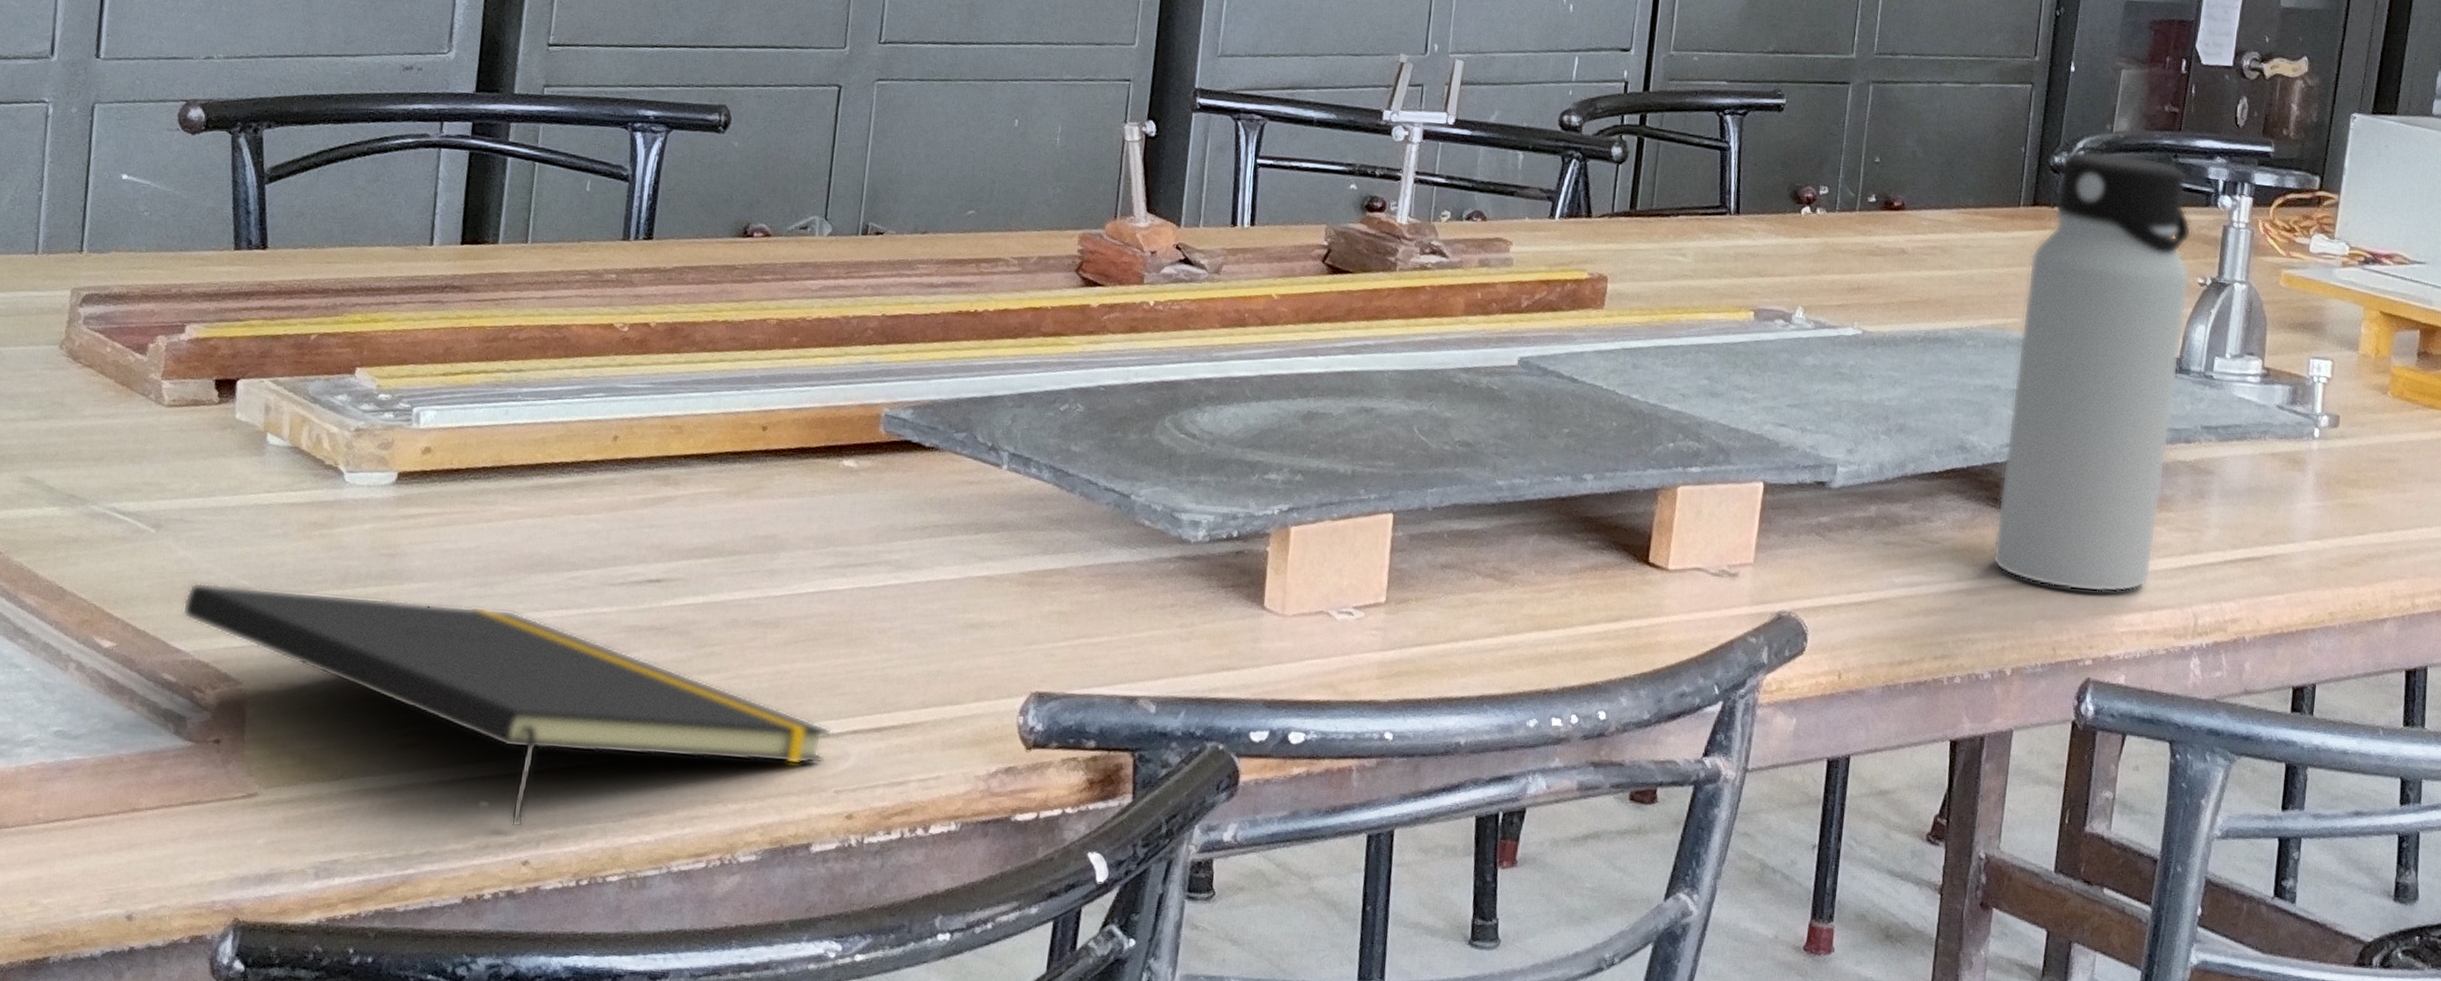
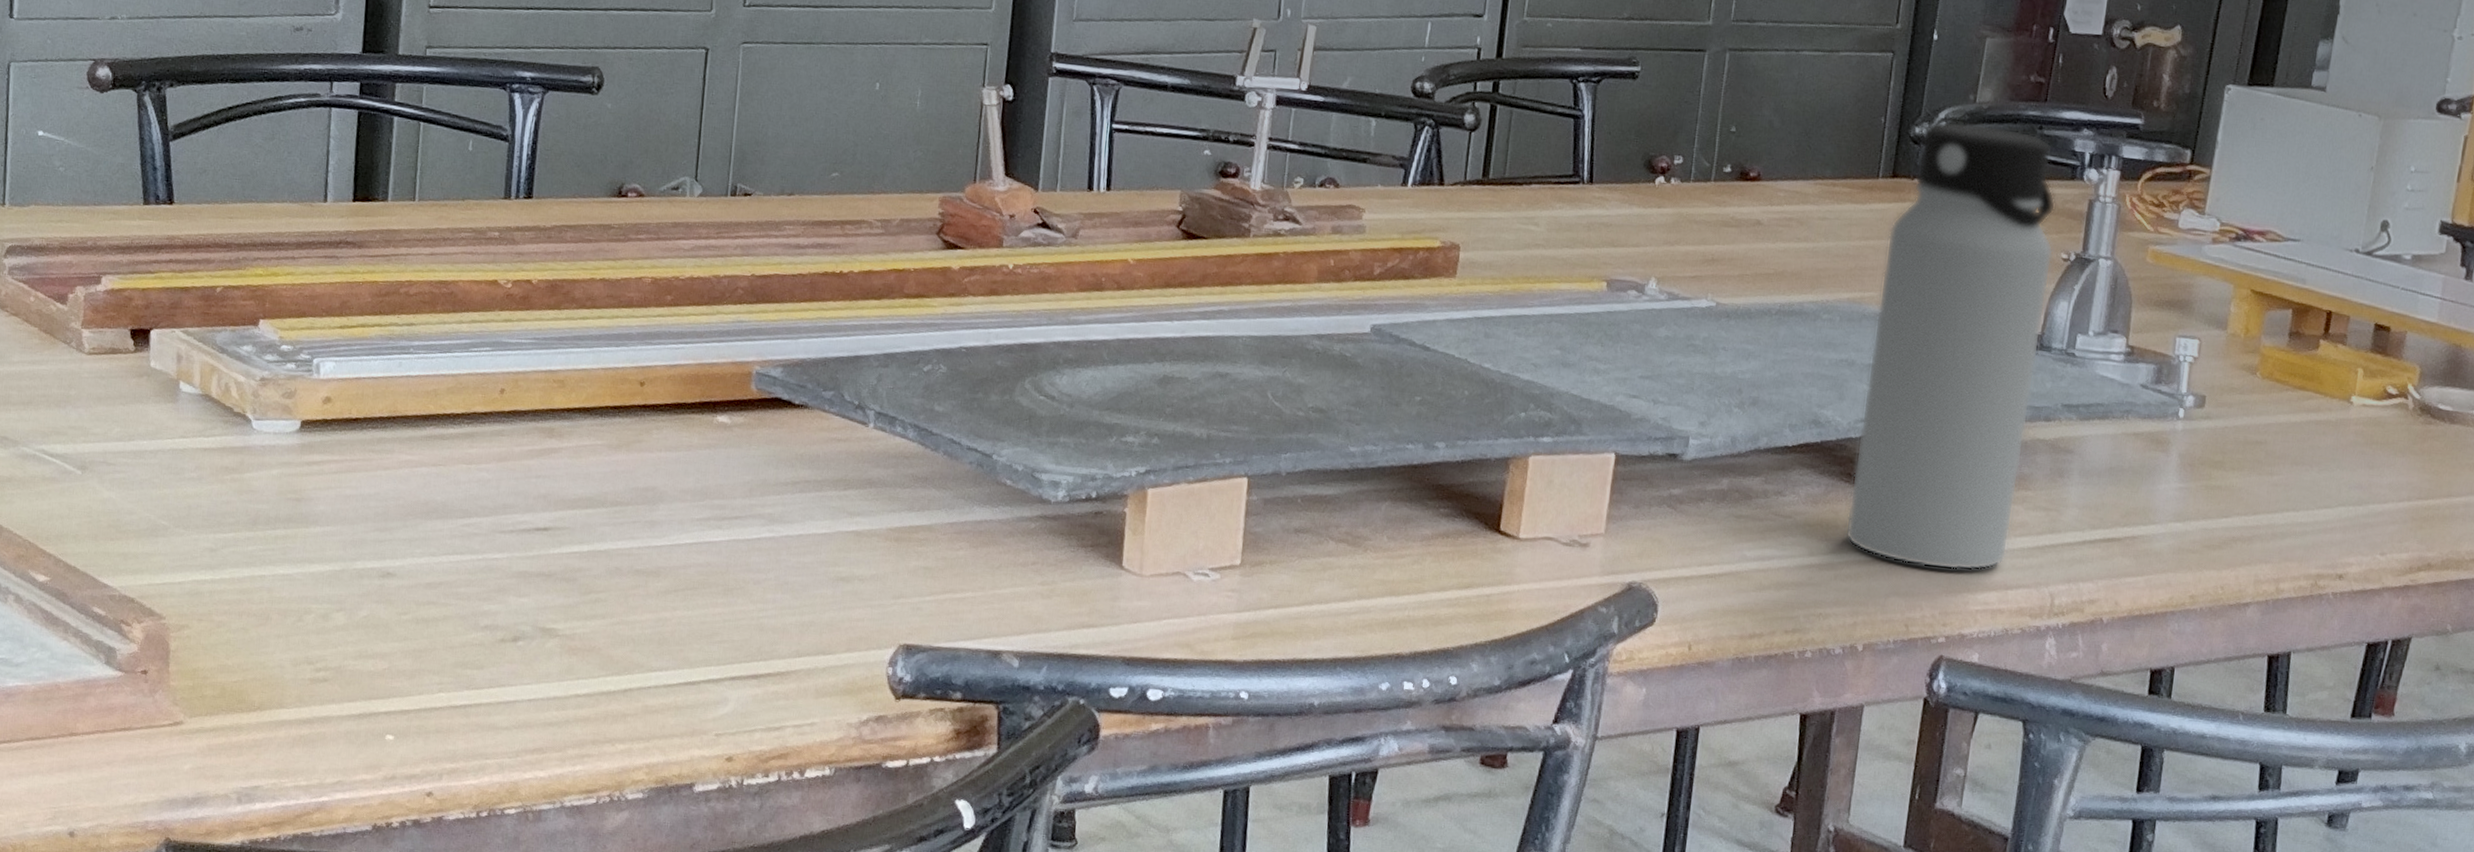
notepad: present [182,582,830,828] -> none [108,522,710,761]

